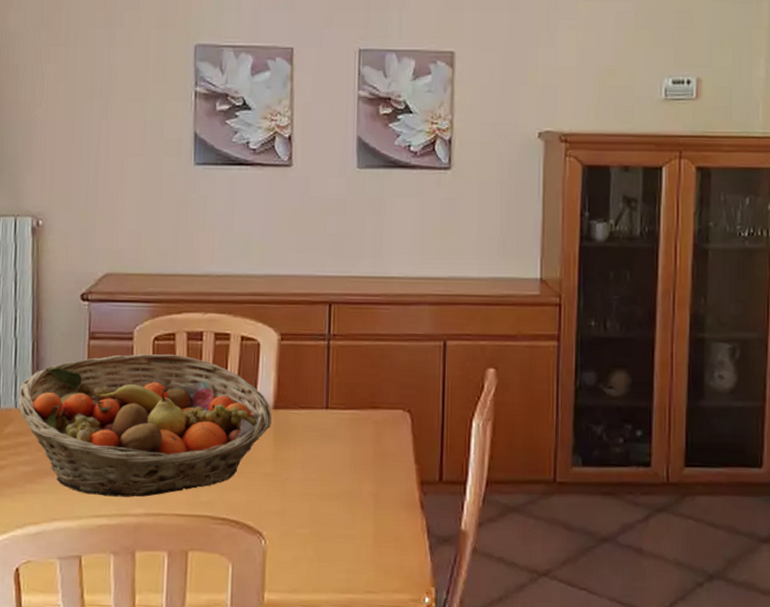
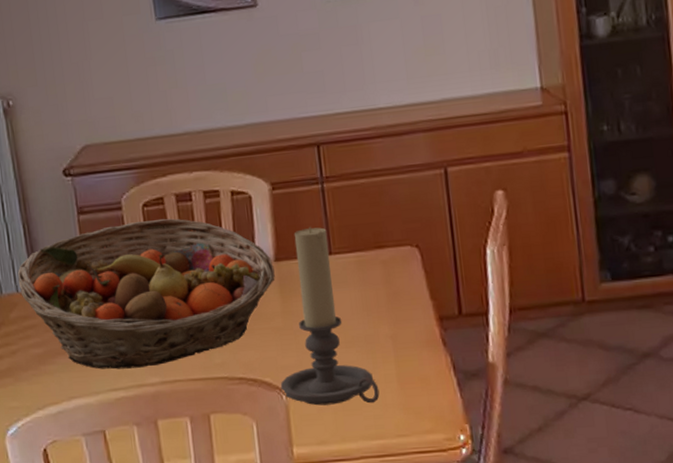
candle holder: none [261,380,355,558] -> present [280,227,380,406]

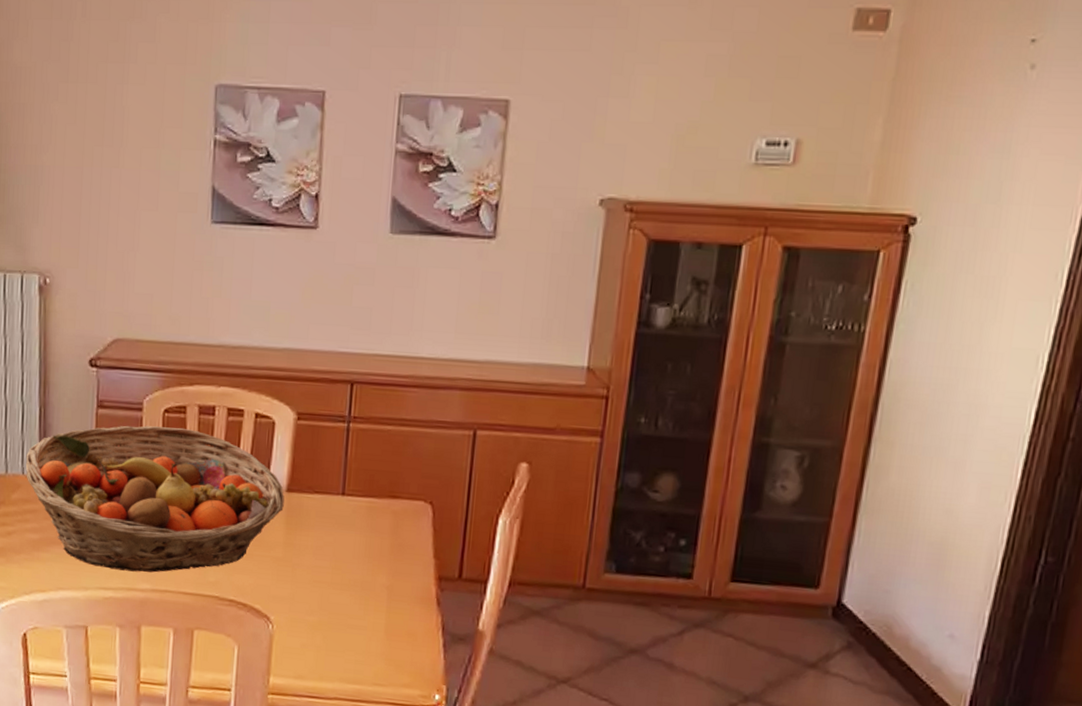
candle holder: present [280,227,380,406] -> none [268,464,365,649]

